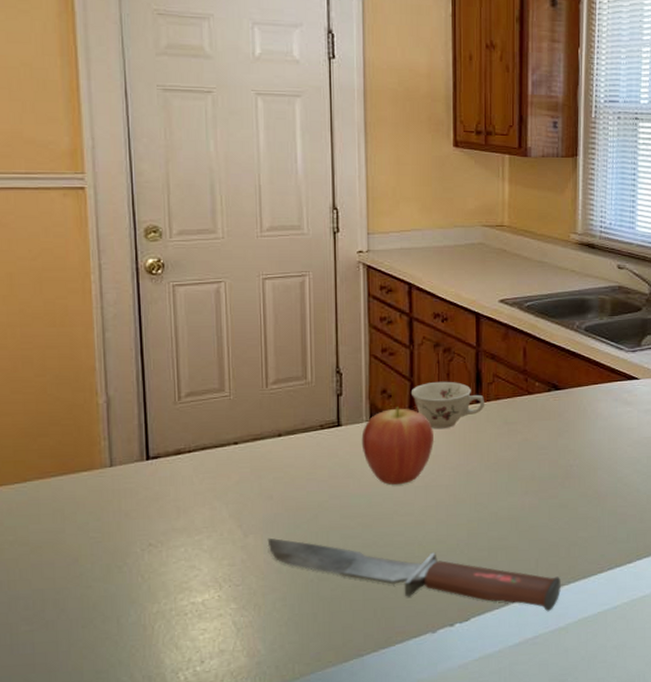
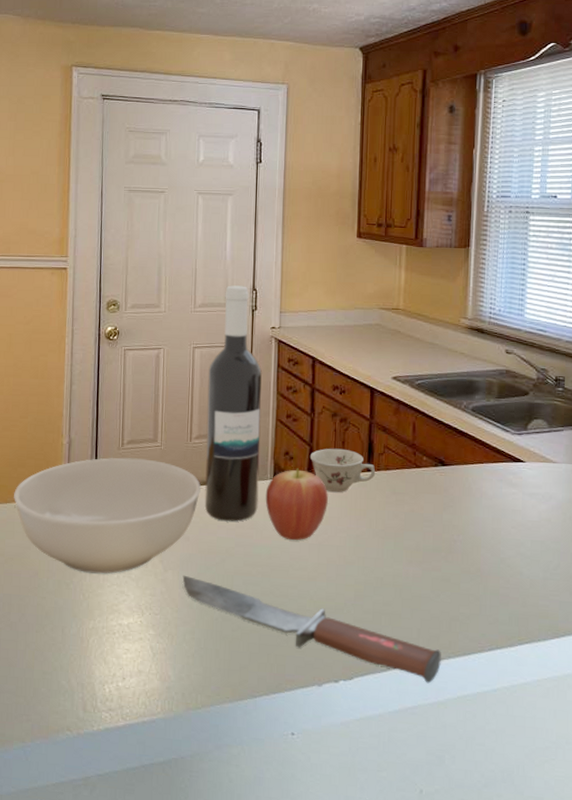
bowl: none [35,412,283,551] -> present [14,457,201,574]
wine bottle: none [282,204,353,473] -> present [204,285,262,522]

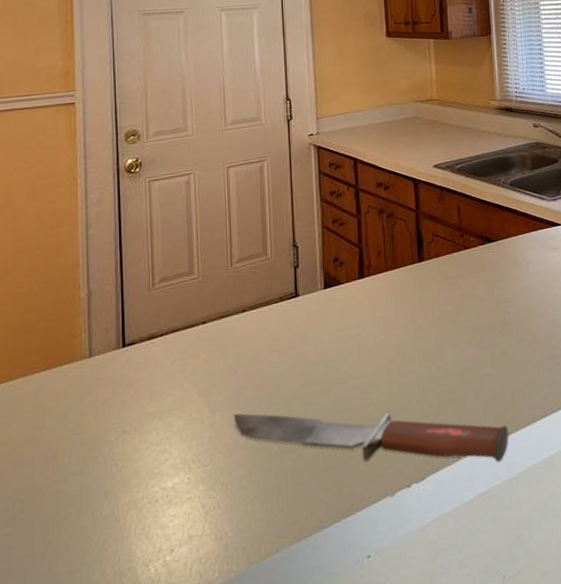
bowl: present [14,457,201,574] -> none [21,294,247,440]
wine bottle: present [204,285,262,522] -> none [245,97,311,345]
fruit: present [265,468,328,540] -> none [317,273,383,349]
teacup: present [309,448,376,493] -> none [360,244,427,291]

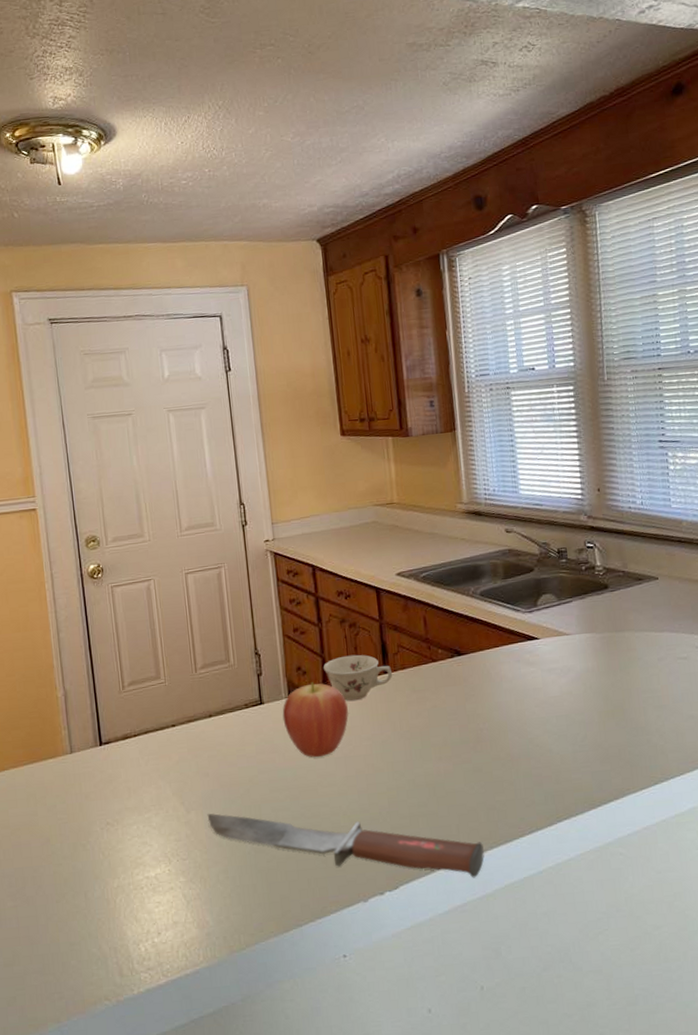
fruit: none [317,273,383,349] -> present [282,682,349,757]
teacup: none [360,244,427,291] -> present [323,654,393,702]

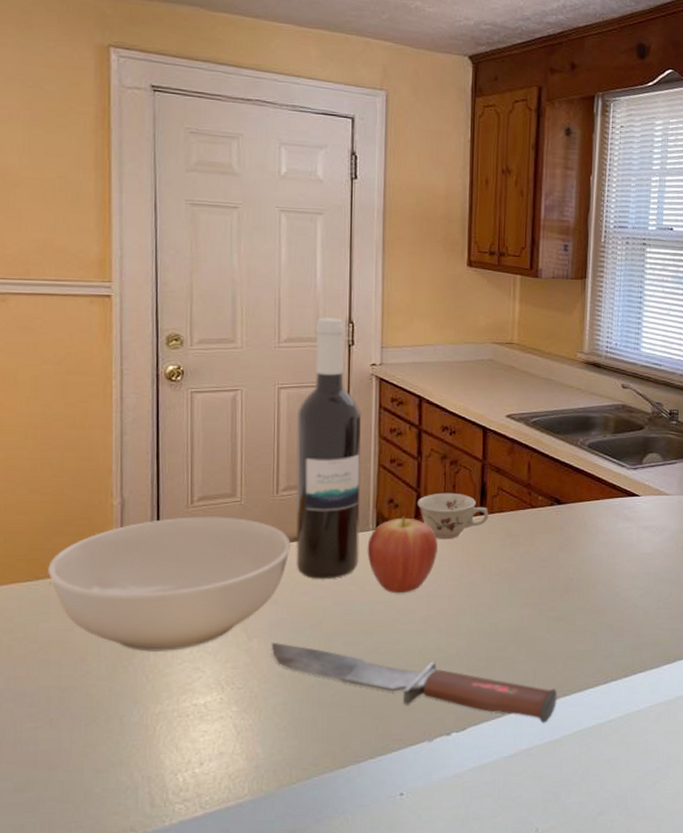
bowl: none [11,698,214,830] -> present [48,517,291,652]
wine bottle: none [204,501,277,750] -> present [296,317,361,579]

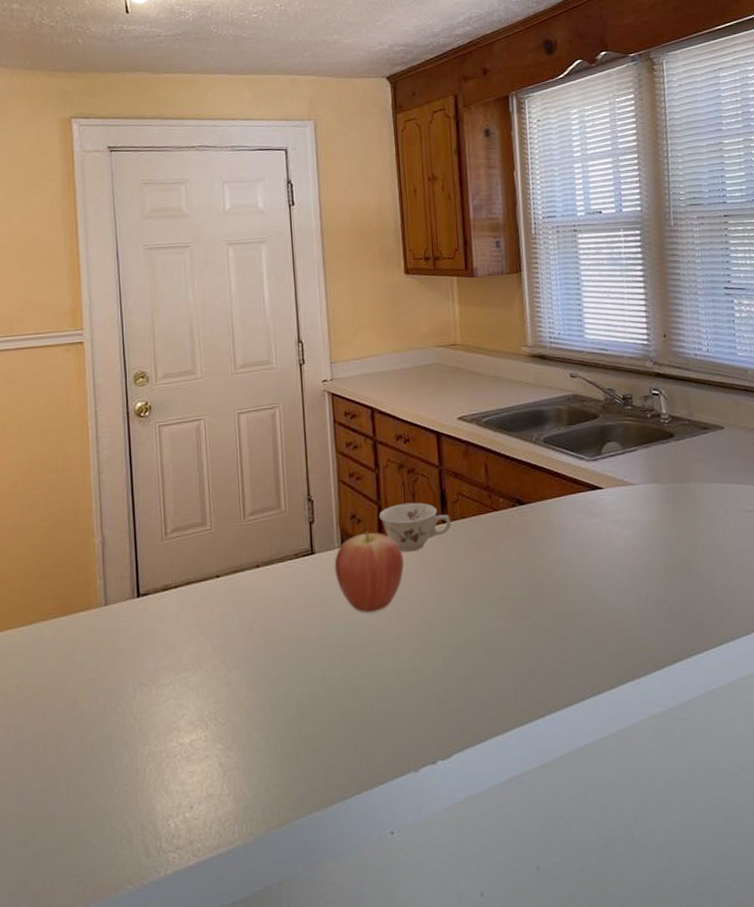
bowl: present [48,517,291,652] -> none [40,546,261,691]
knife: present [271,642,558,724] -> none [249,672,544,746]
wine bottle: present [296,317,361,579] -> none [256,339,328,603]

